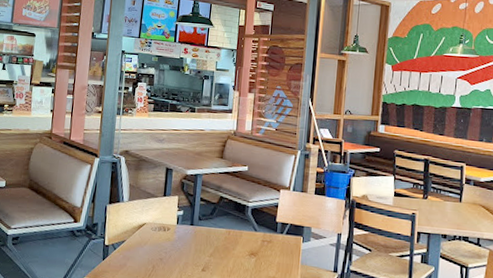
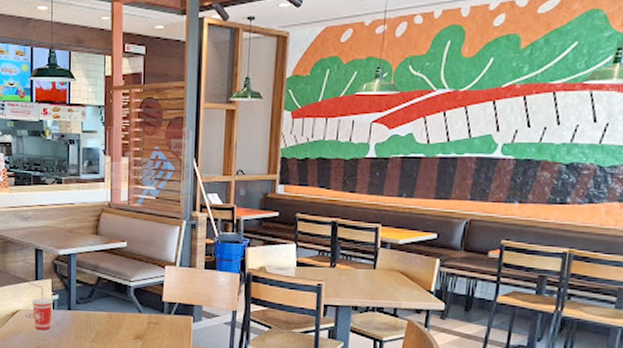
beverage cup: none [156,198,178,243] -> present [28,282,53,330]

